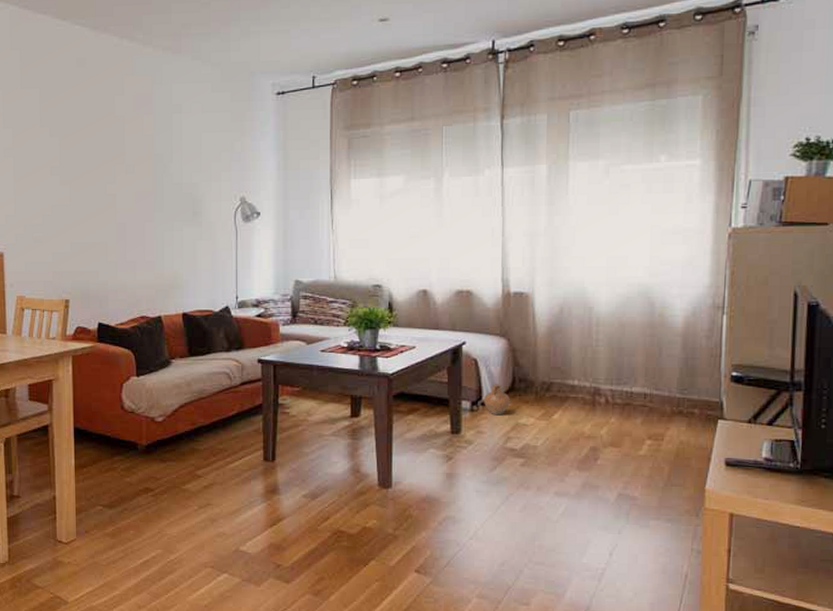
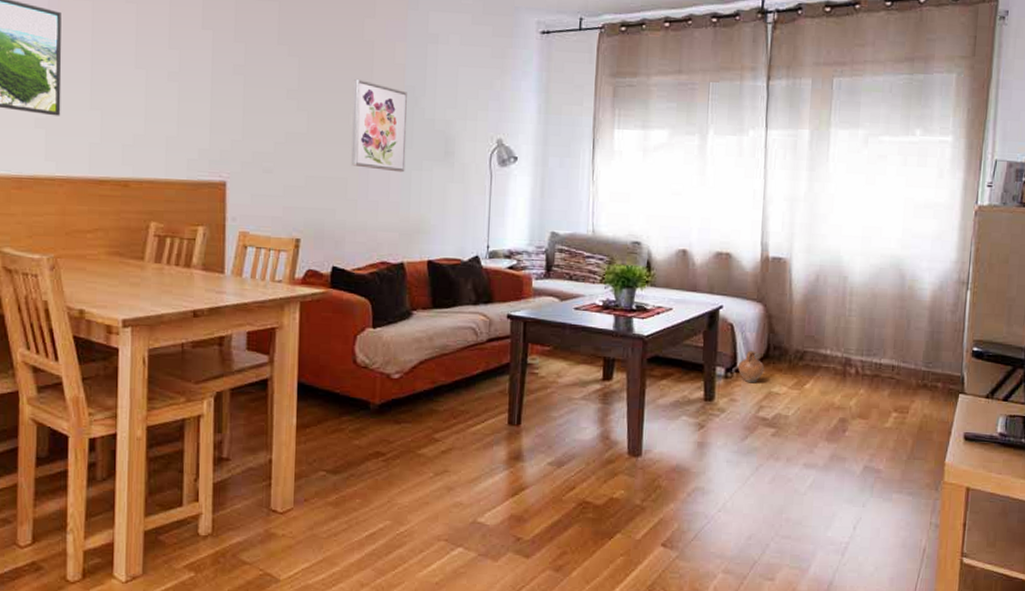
wall art: none [107,152,158,234] -> present [351,79,407,173]

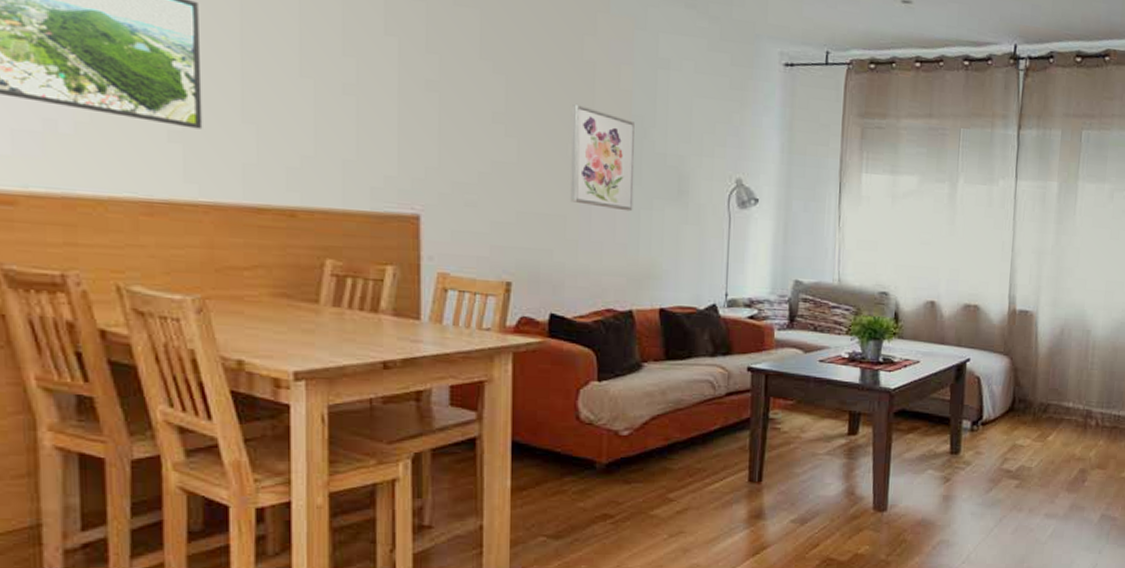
ceramic jug: present [738,350,765,383] -> none [984,403,1010,436]

